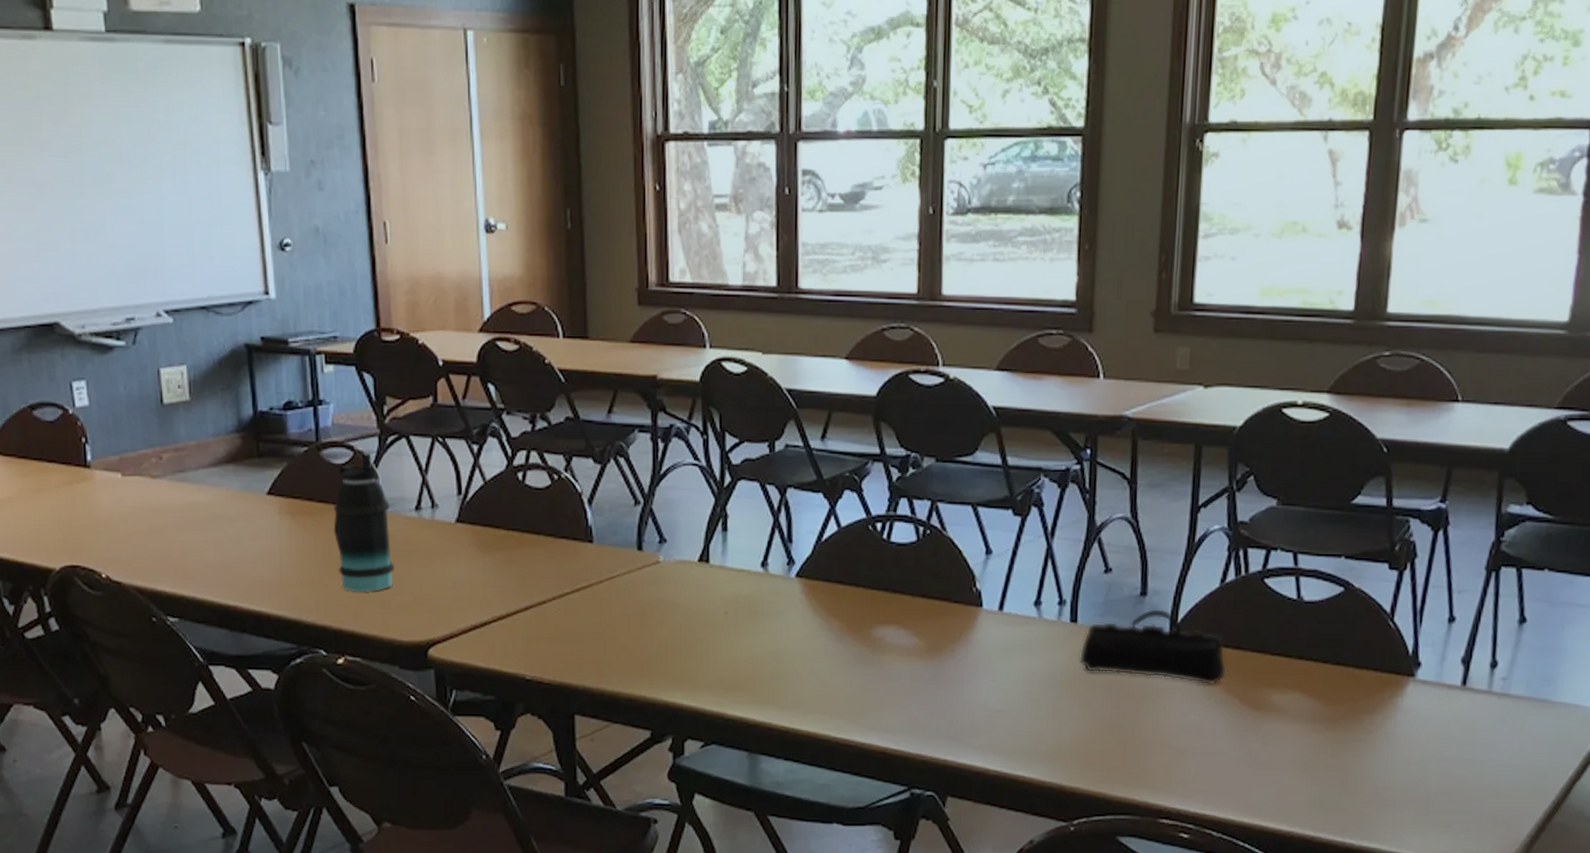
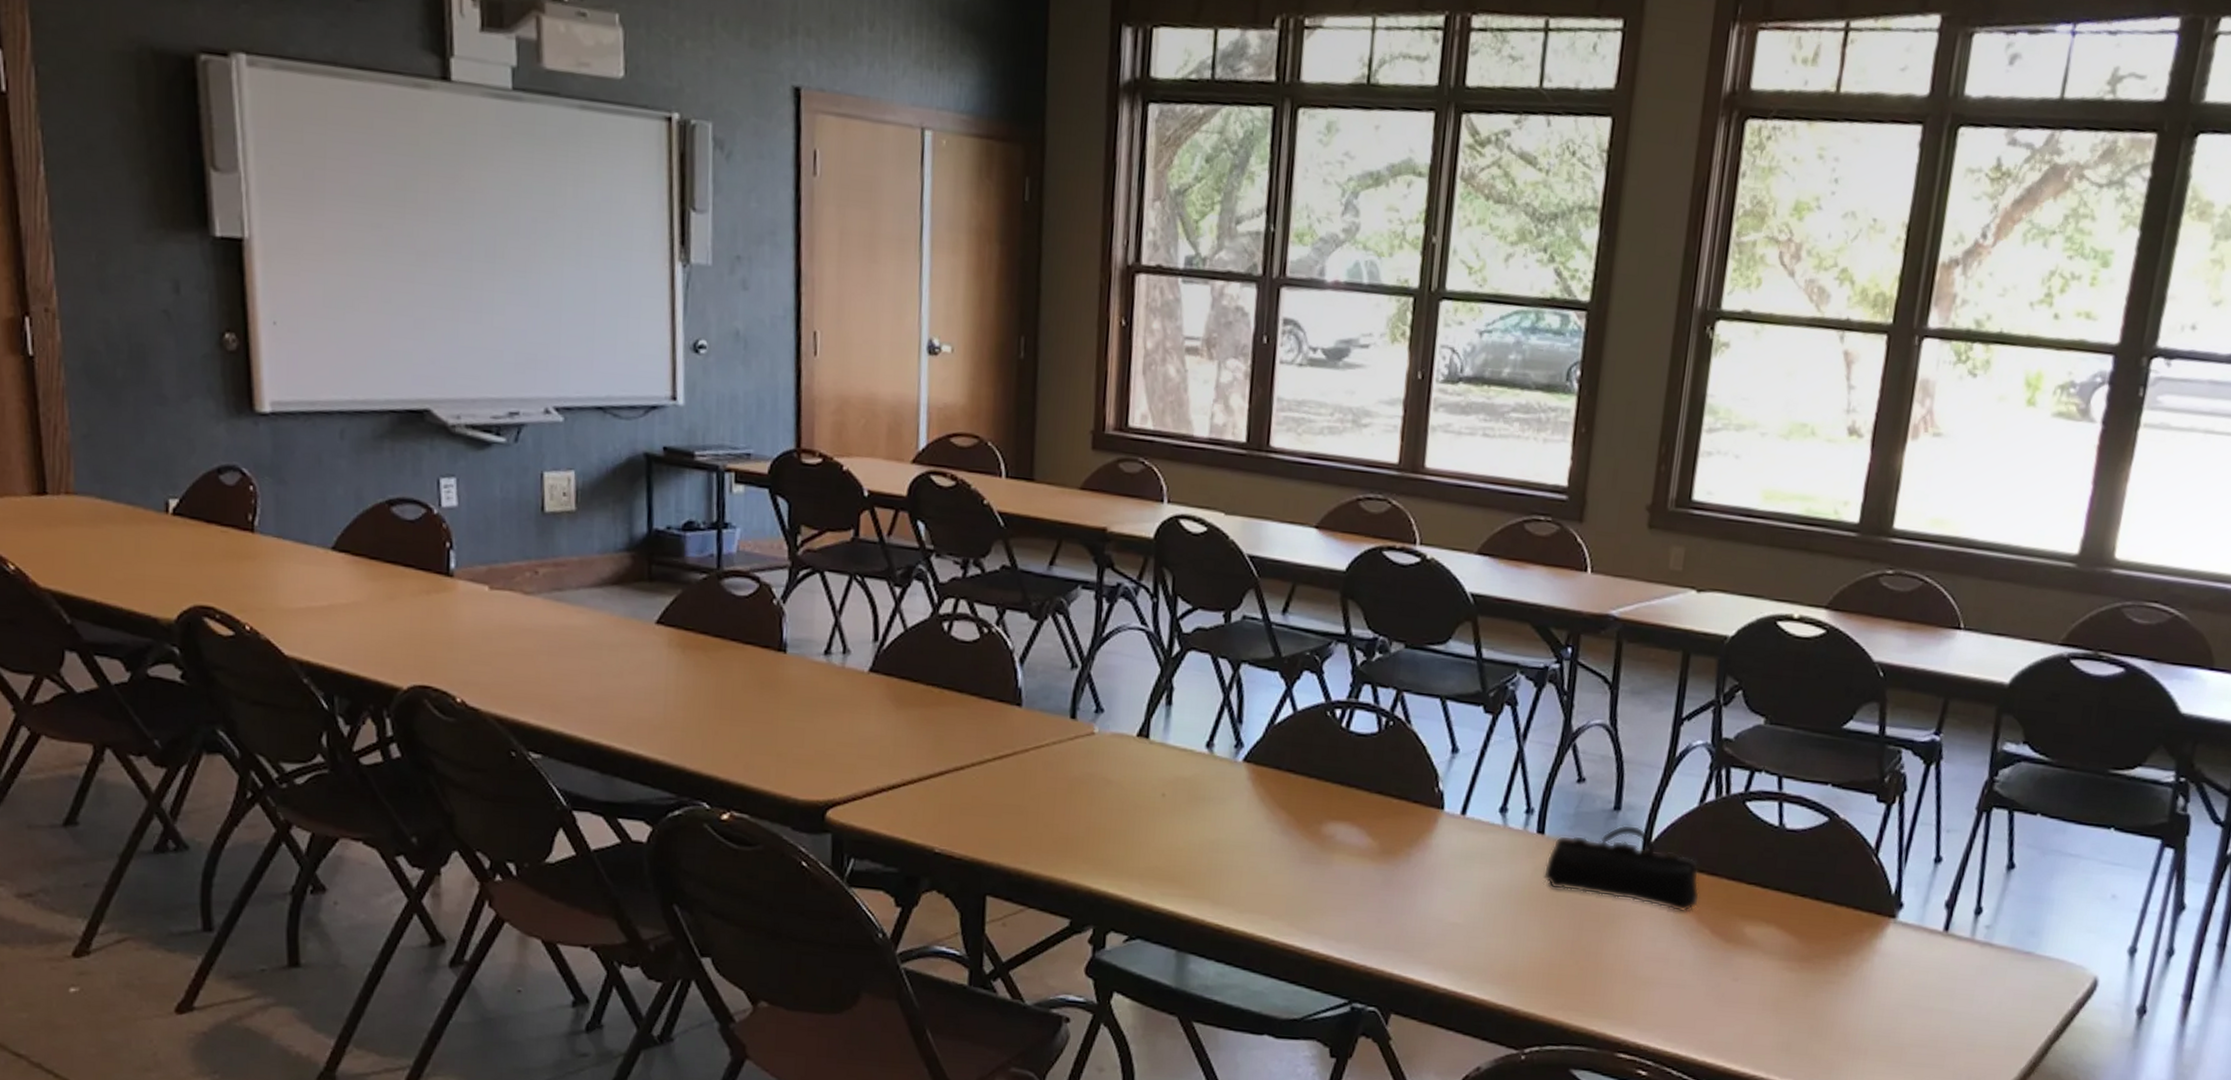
bottle: present [333,452,394,593] -> none [729,585,796,742]

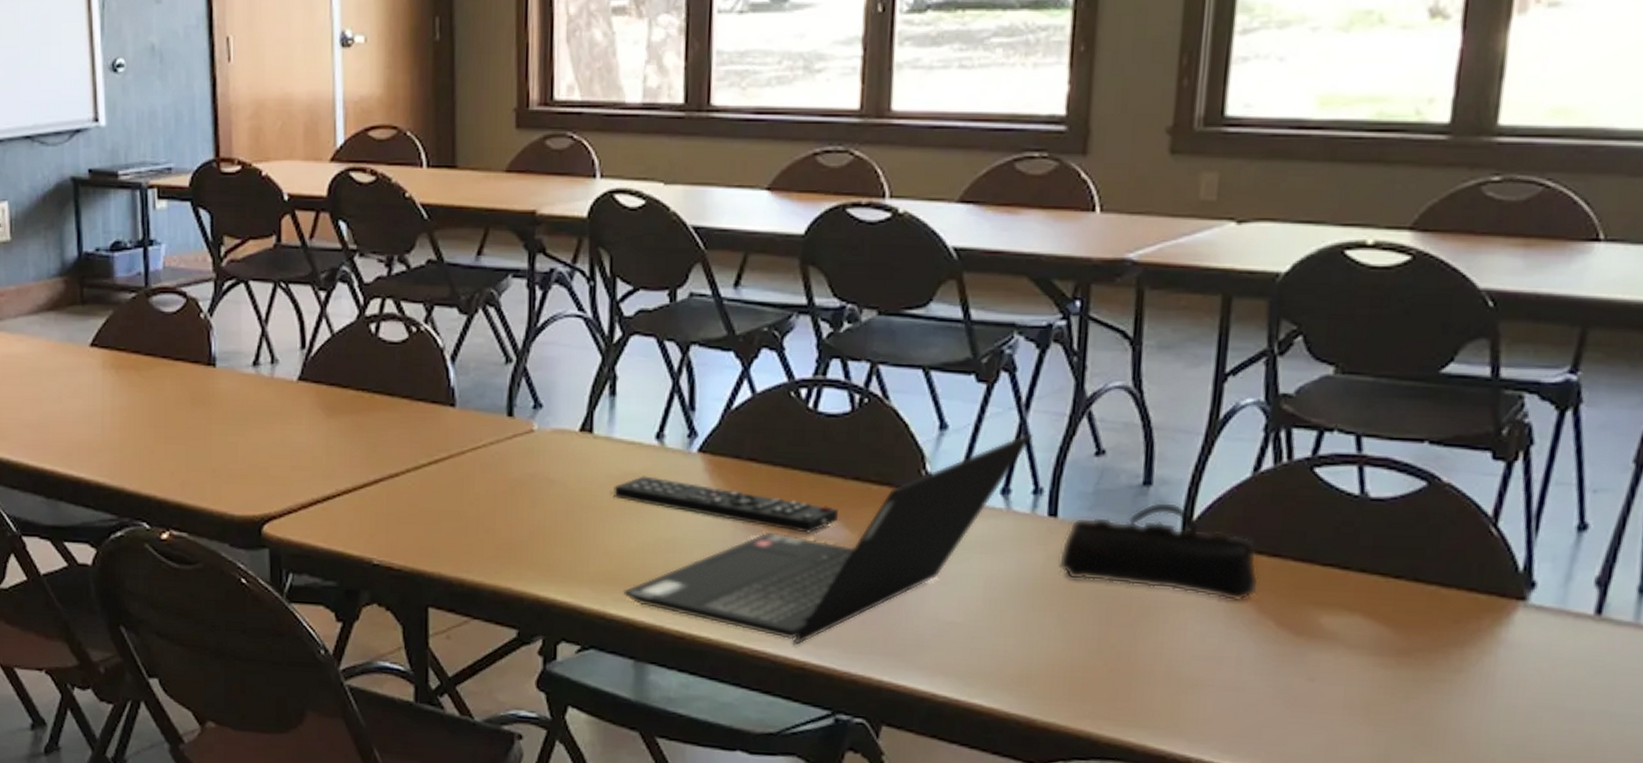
remote control: none [1165,780,1363,840] -> present [613,476,838,533]
laptop computer: none [1169,760,1528,940] -> present [622,433,1033,645]

